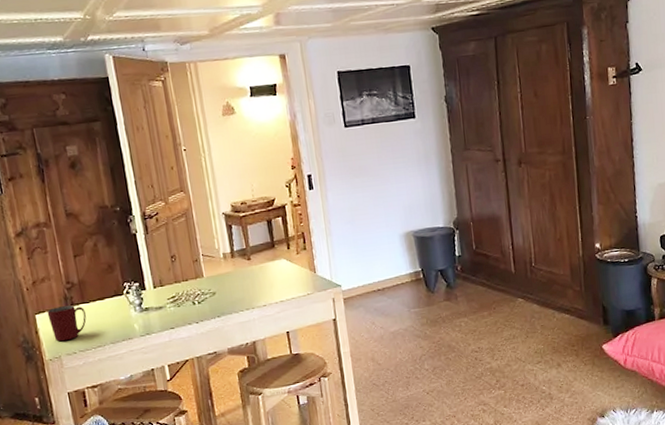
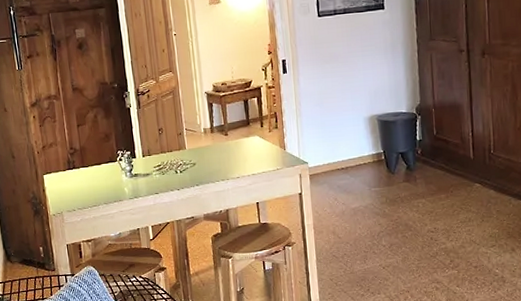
mug: present [47,305,87,342] -> none [53,168,85,200]

